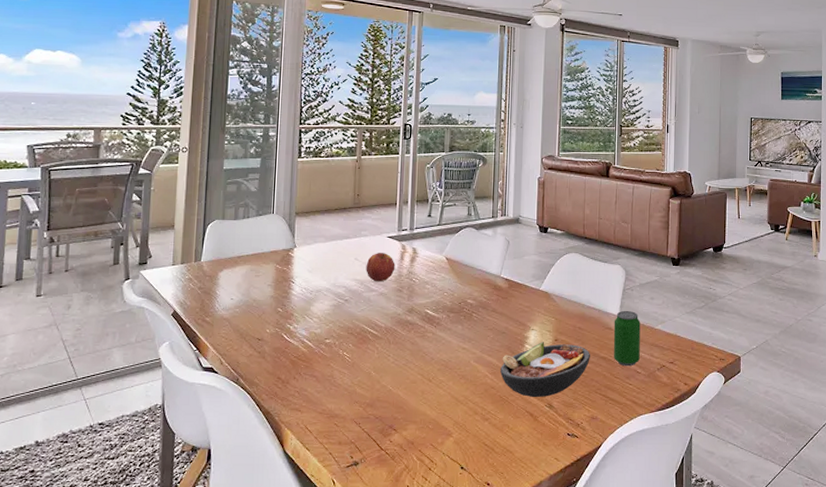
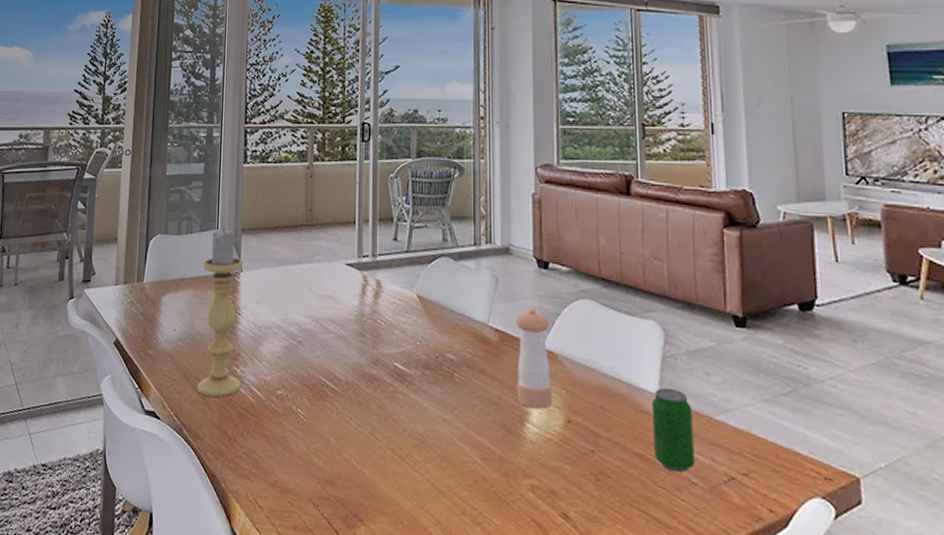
candle holder: none [253,212,297,351] -> present [198,227,244,398]
apple: present [366,253,395,282] -> none [321,284,356,322]
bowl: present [500,342,590,398] -> none [494,422,620,503]
pepper shaker: none [519,262,546,334] -> present [515,308,553,409]

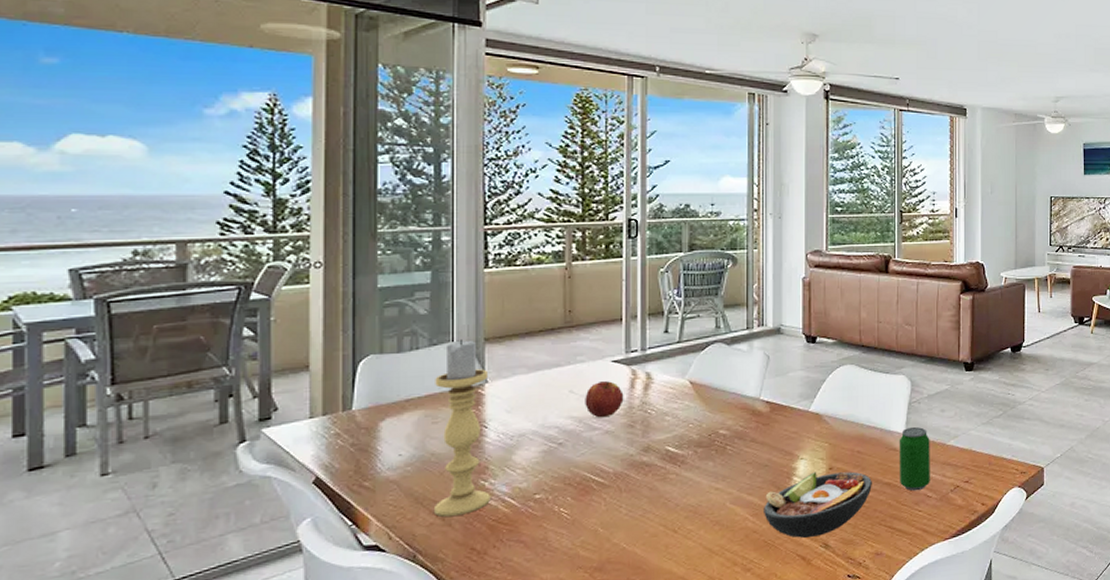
apple: none [321,284,356,322] -> present [585,381,624,418]
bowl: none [494,422,620,503] -> present [764,471,872,539]
pepper shaker: present [515,308,553,409] -> none [785,378,817,464]

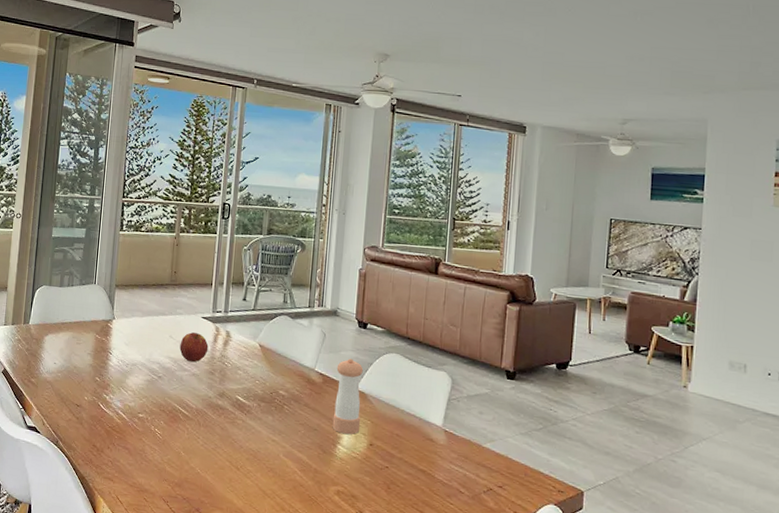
candle holder: present [435,338,490,518] -> none [72,282,116,418]
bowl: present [764,471,872,539] -> none [310,444,408,504]
pepper shaker: none [785,378,817,464] -> present [332,358,364,435]
beverage can: present [899,426,930,491] -> none [434,422,466,485]

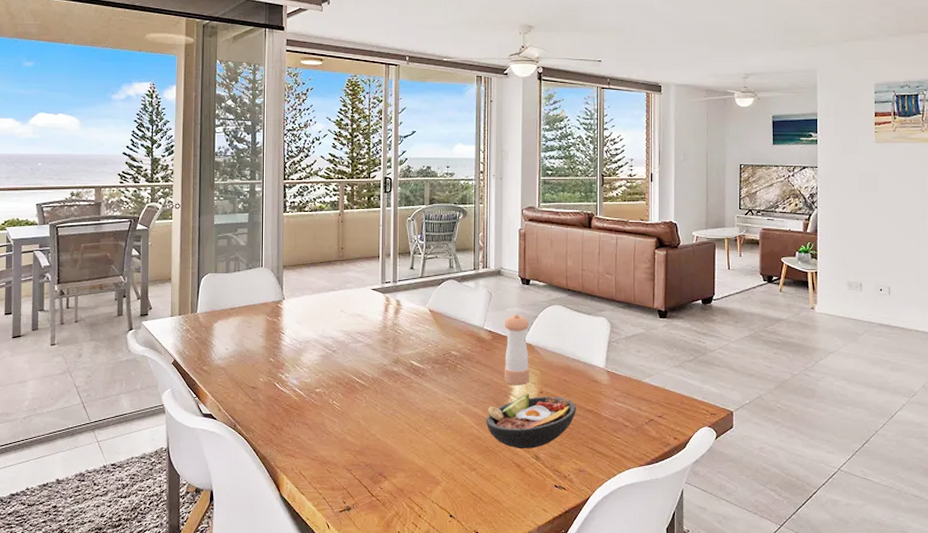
apple: present [179,332,209,363] -> none [352,305,380,333]
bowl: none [310,444,408,504] -> present [486,394,576,449]

